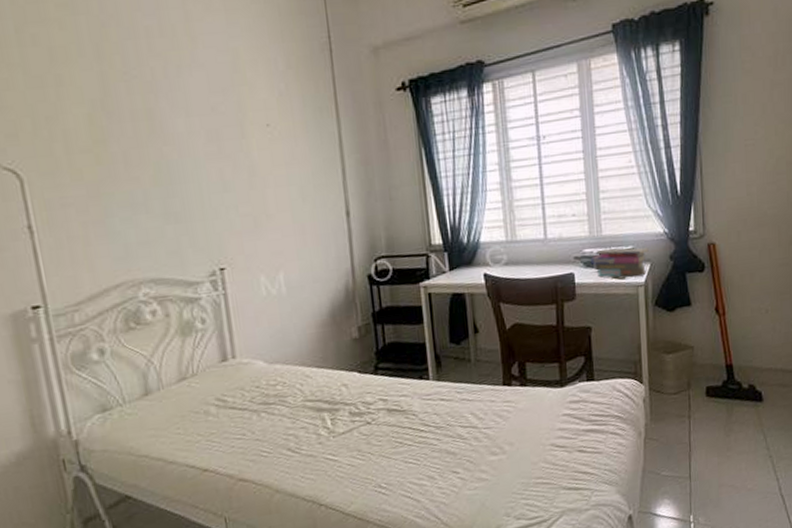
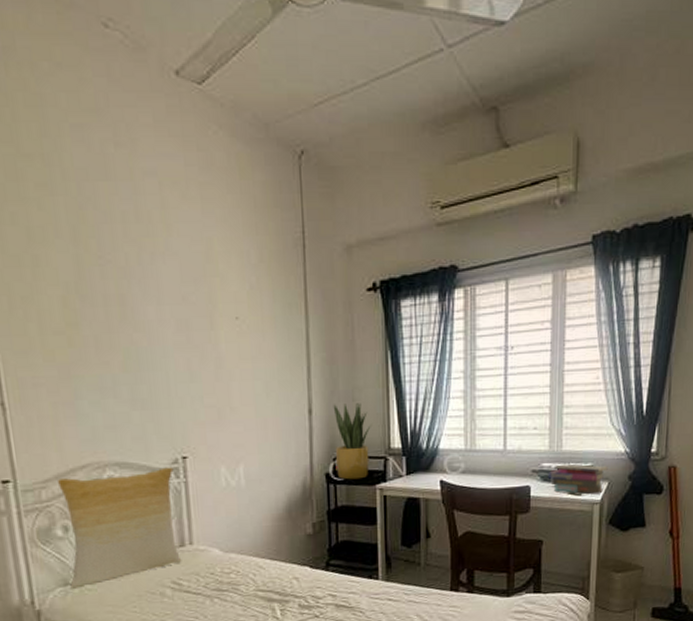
pillow: none [91,280,225,414] -> present [58,467,182,589]
planter: none [370,202,412,280] -> present [333,403,373,480]

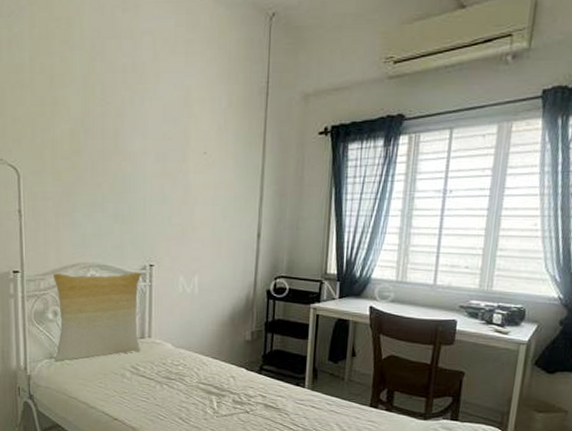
planter: present [333,403,373,480] -> none [277,231,313,298]
books: present [548,464,608,494] -> none [475,303,539,335]

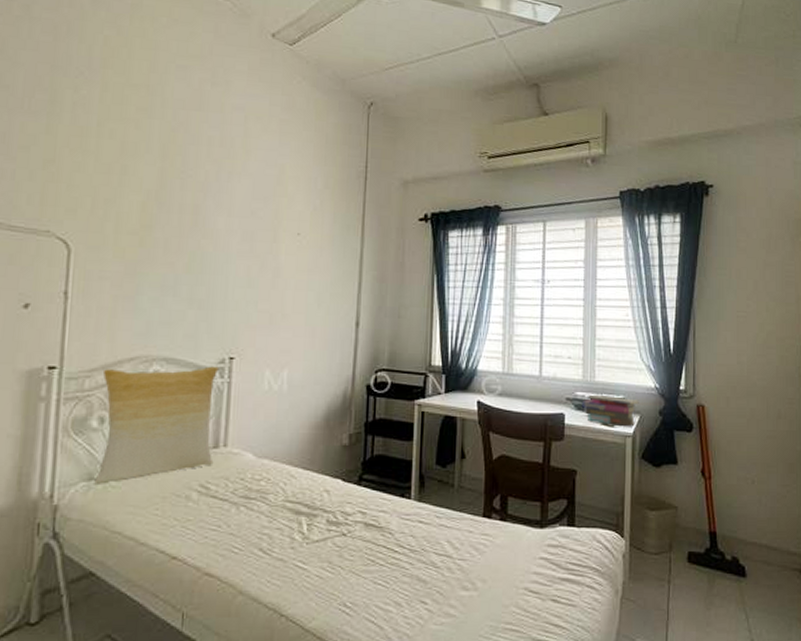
books: none [475,303,539,335] -> present [581,394,639,427]

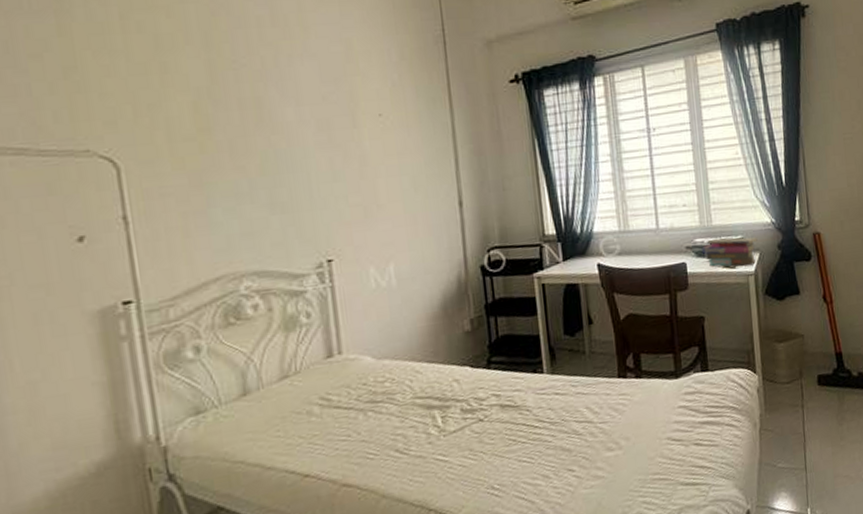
pillow: present [94,366,219,484] -> none [188,272,331,417]

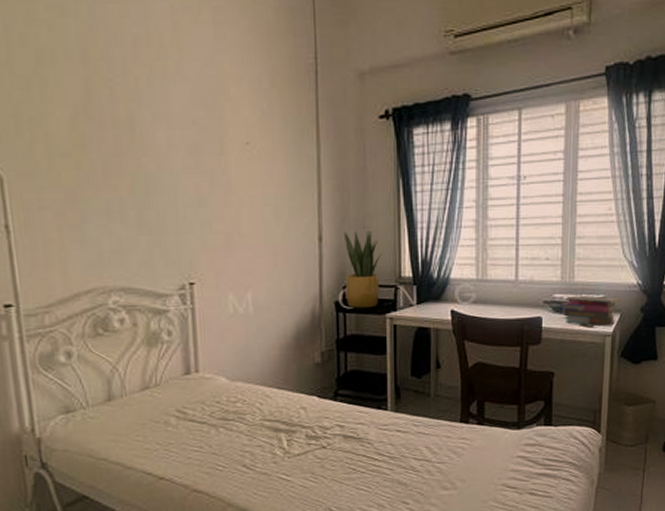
planter: none [483,192,525,271] -> present [343,231,383,309]

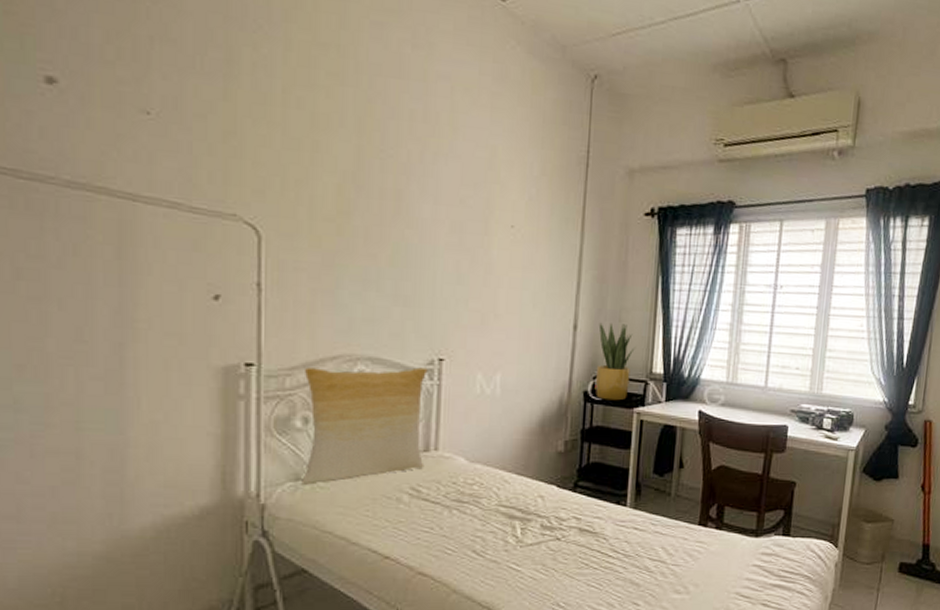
pillow: none [62,293,187,416] -> present [301,367,428,485]
books: present [559,295,620,326] -> none [806,407,866,441]

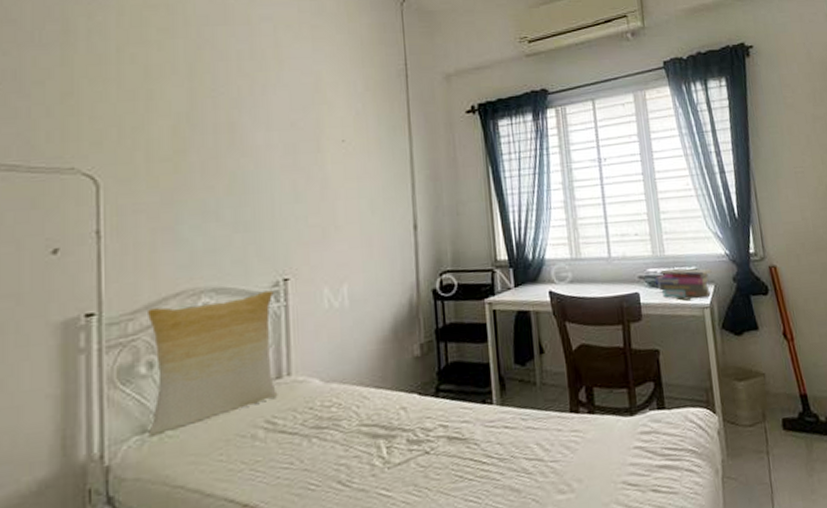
planter: present [595,322,637,401] -> none [438,217,478,296]
books: none [806,407,866,441] -> present [654,268,712,298]

